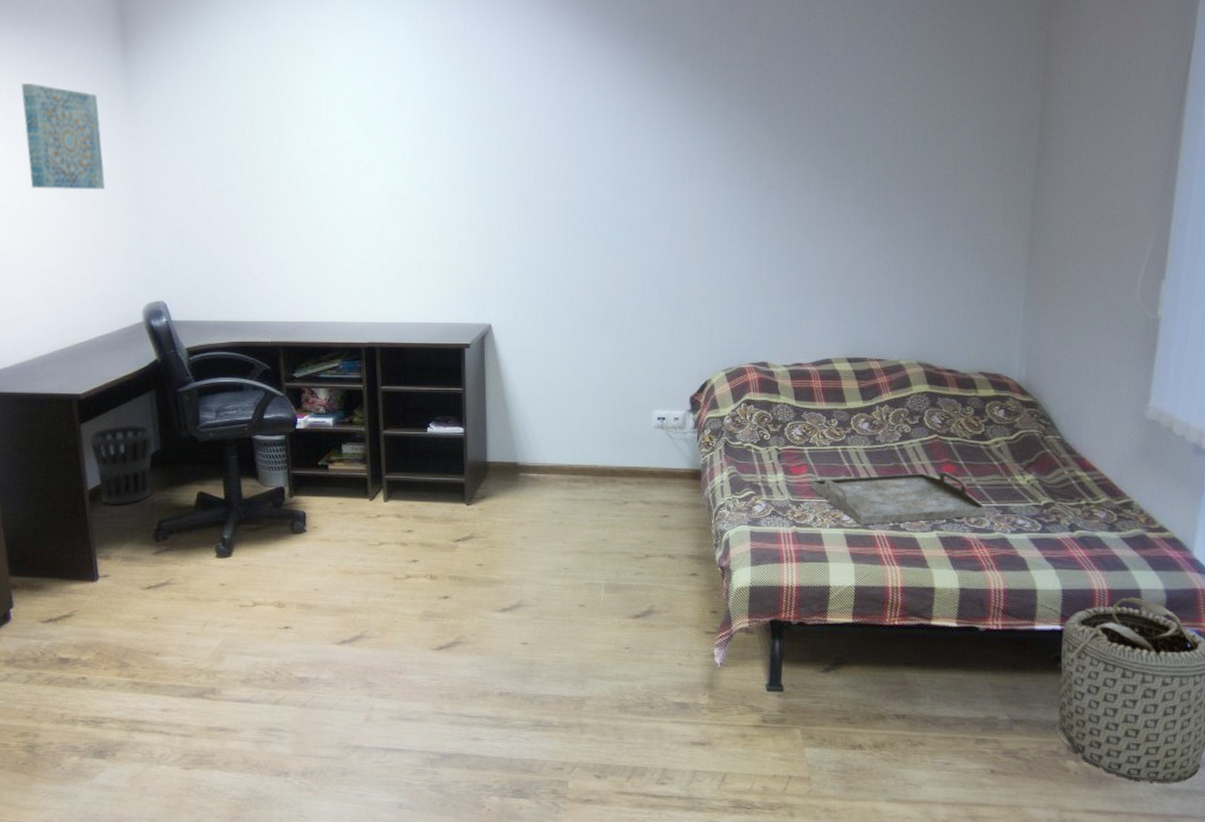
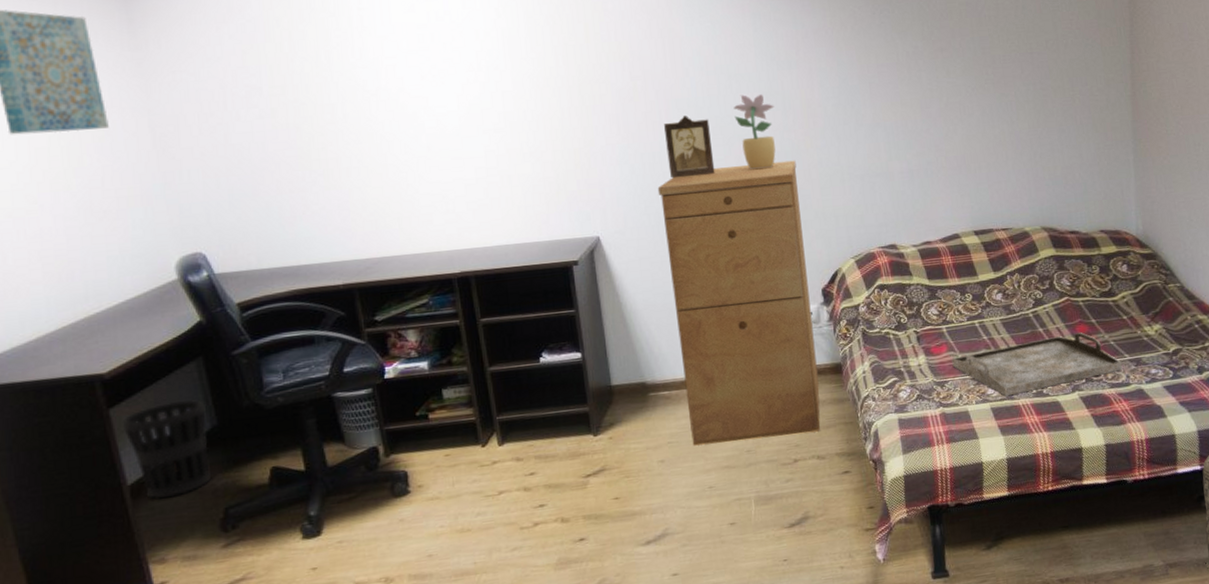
filing cabinet: none [548,271,679,532] -> present [657,160,821,446]
photo frame: none [560,219,602,278] -> present [664,114,715,179]
potted plant: none [626,205,665,277] -> present [733,93,776,170]

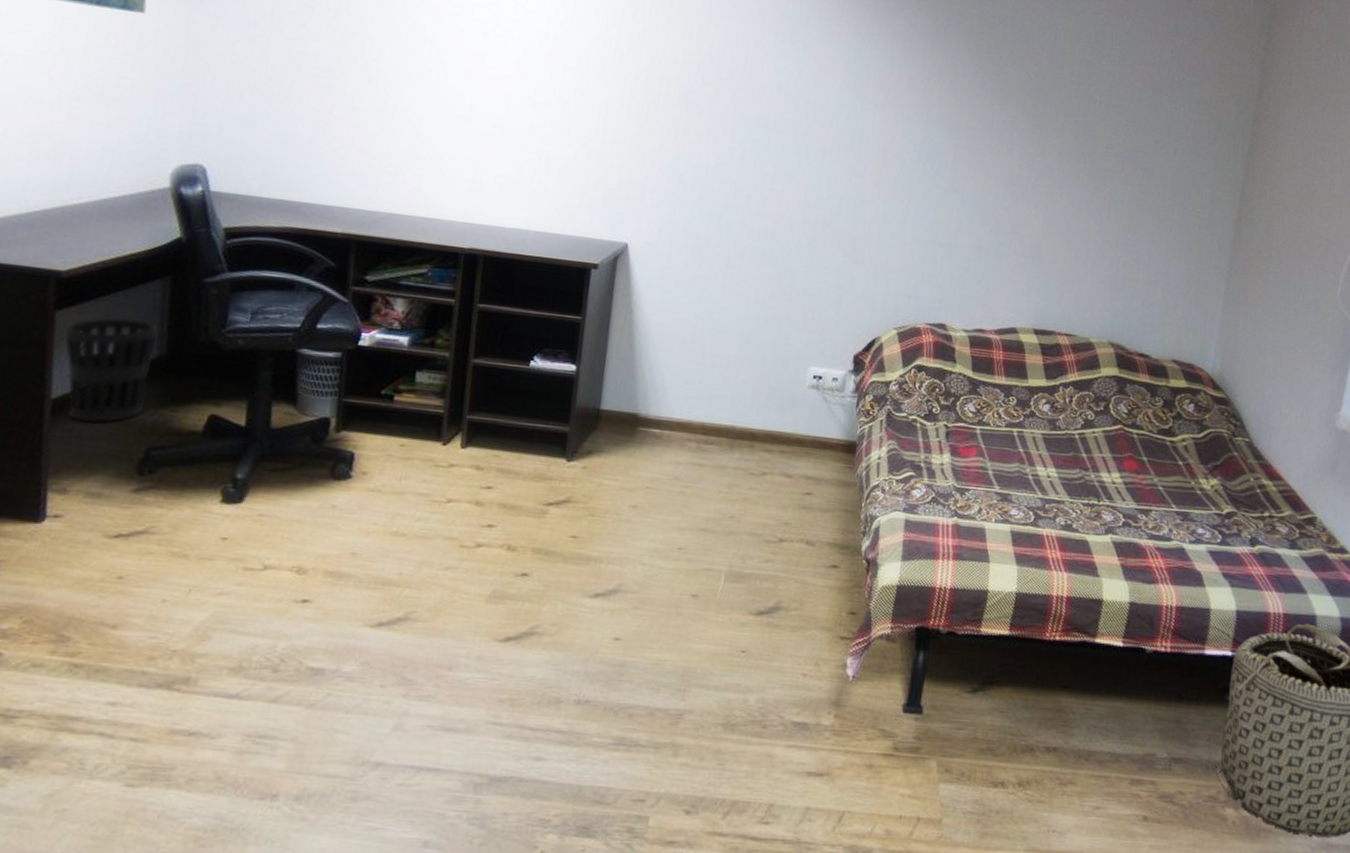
filing cabinet: present [657,160,821,446] -> none [672,197,858,513]
photo frame: present [664,114,715,179] -> none [719,134,775,204]
potted plant: present [733,93,776,170] -> none [803,126,849,212]
serving tray: present [951,332,1123,397] -> none [978,464,1167,522]

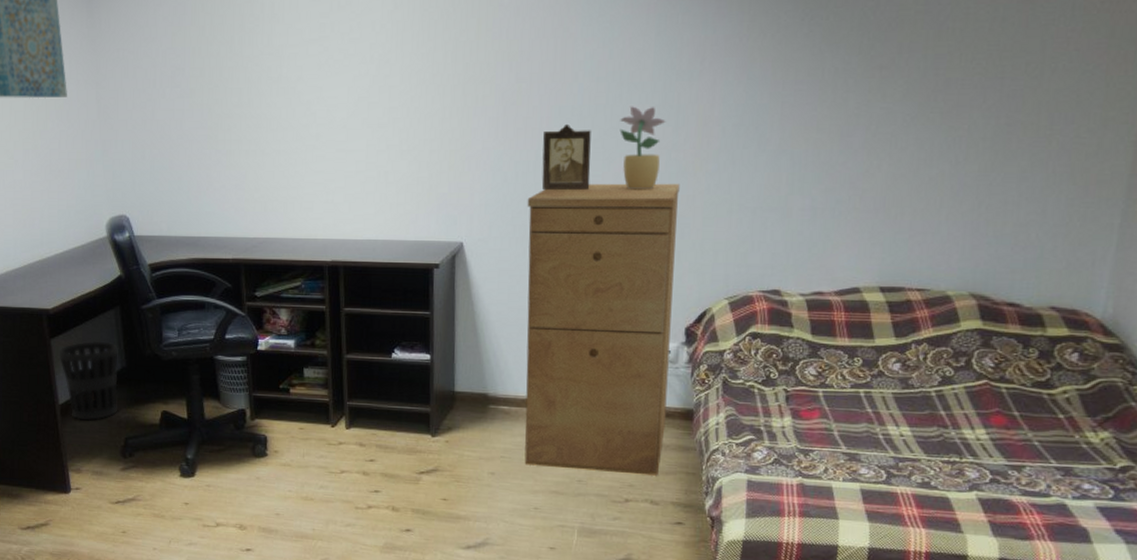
filing cabinet: none [672,197,858,513] -> present [524,183,680,476]
photo frame: none [719,134,775,204] -> present [541,123,591,191]
potted plant: none [803,126,849,212] -> present [619,106,666,190]

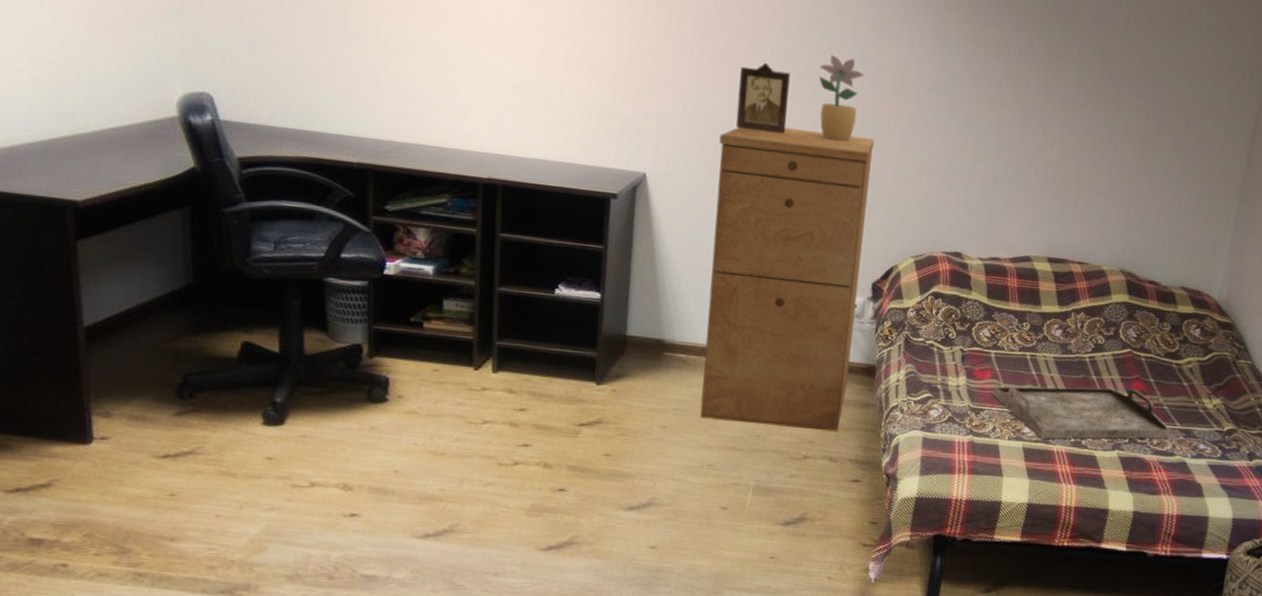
wastebasket: present [58,341,118,421] -> none [88,247,183,350]
serving tray: none [822,423,1045,481] -> present [992,386,1171,440]

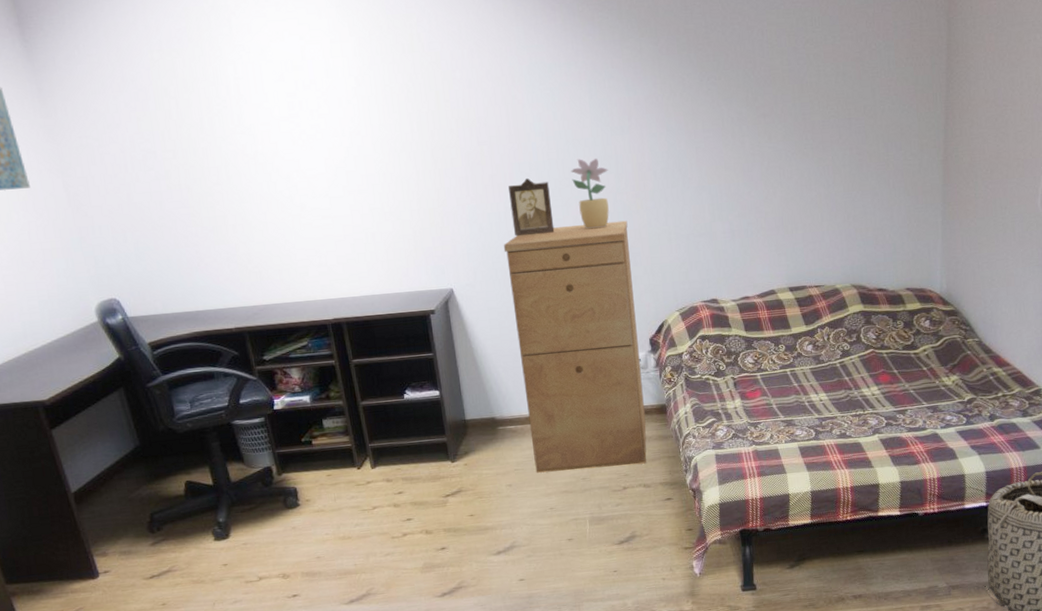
serving tray: present [992,386,1171,440] -> none [764,382,920,437]

